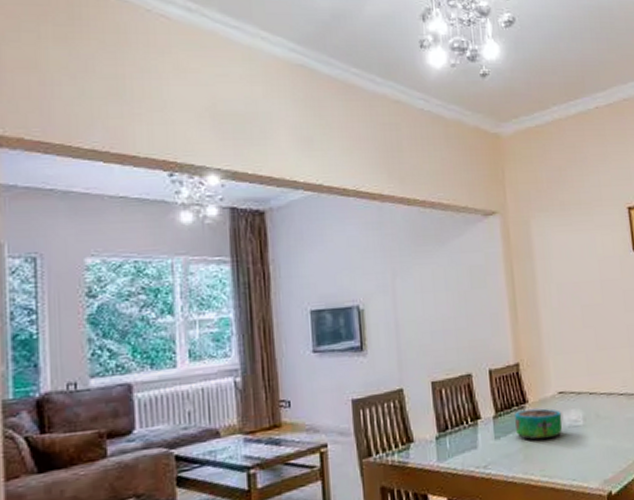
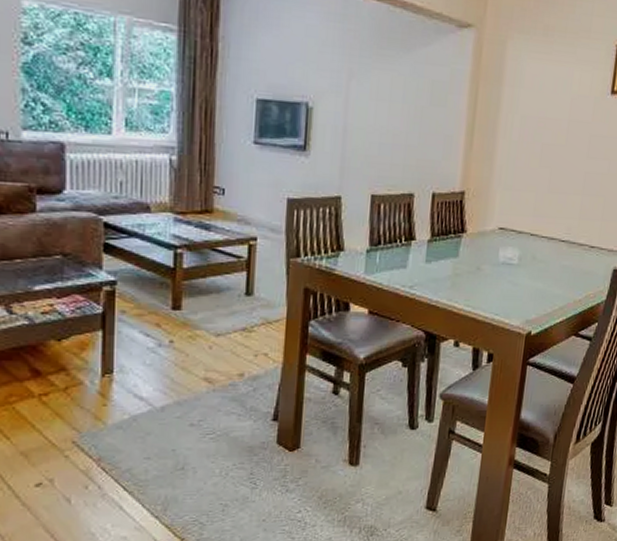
decorative bowl: present [515,408,563,440] -> none [449,239,498,272]

